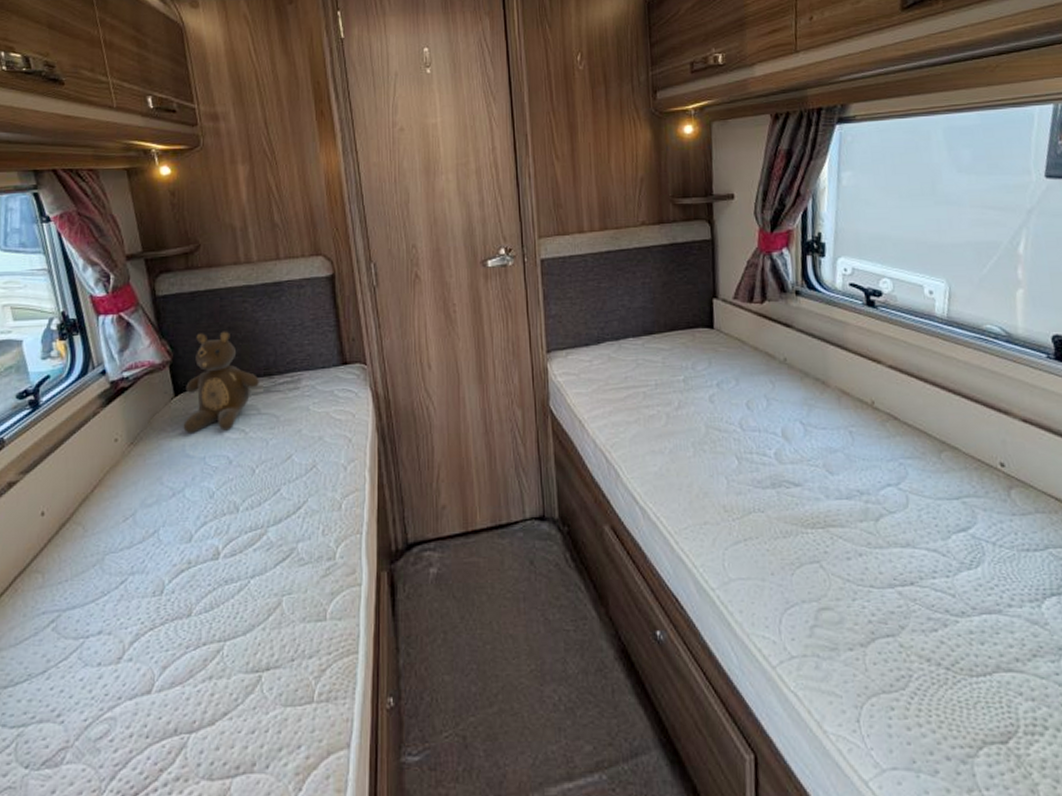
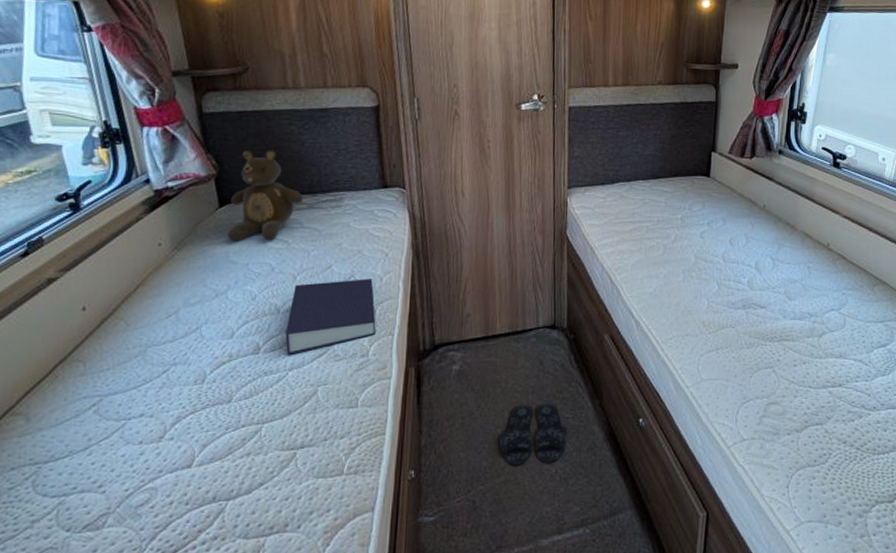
book: none [246,469,342,561] -> present [285,279,376,356]
slippers: none [489,612,569,692] -> present [499,403,567,466]

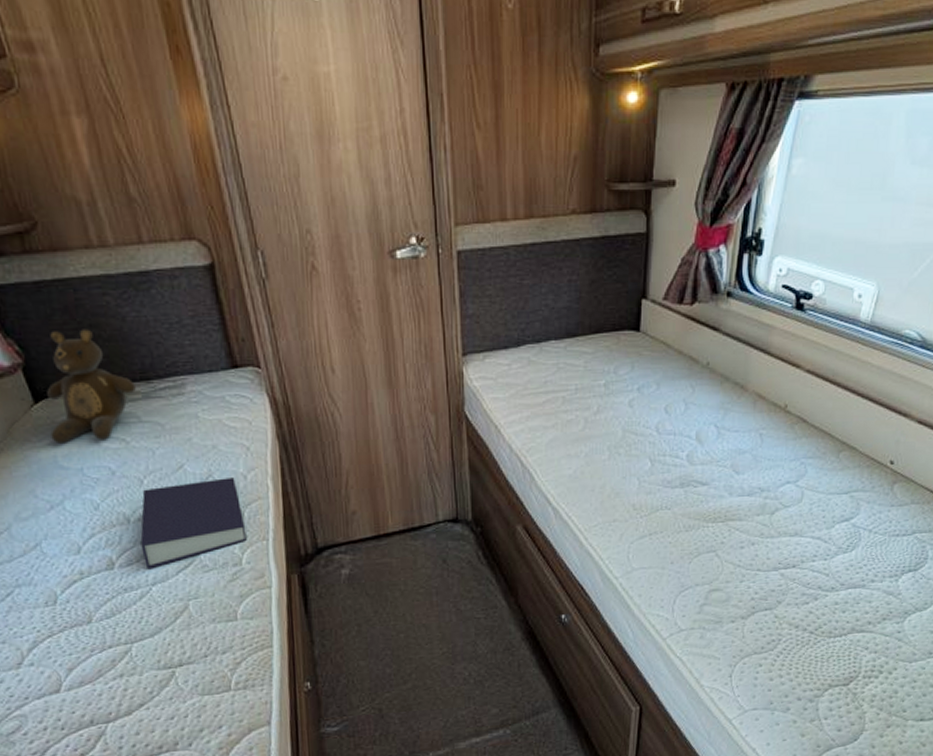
slippers: present [499,403,567,466] -> none [402,603,479,672]

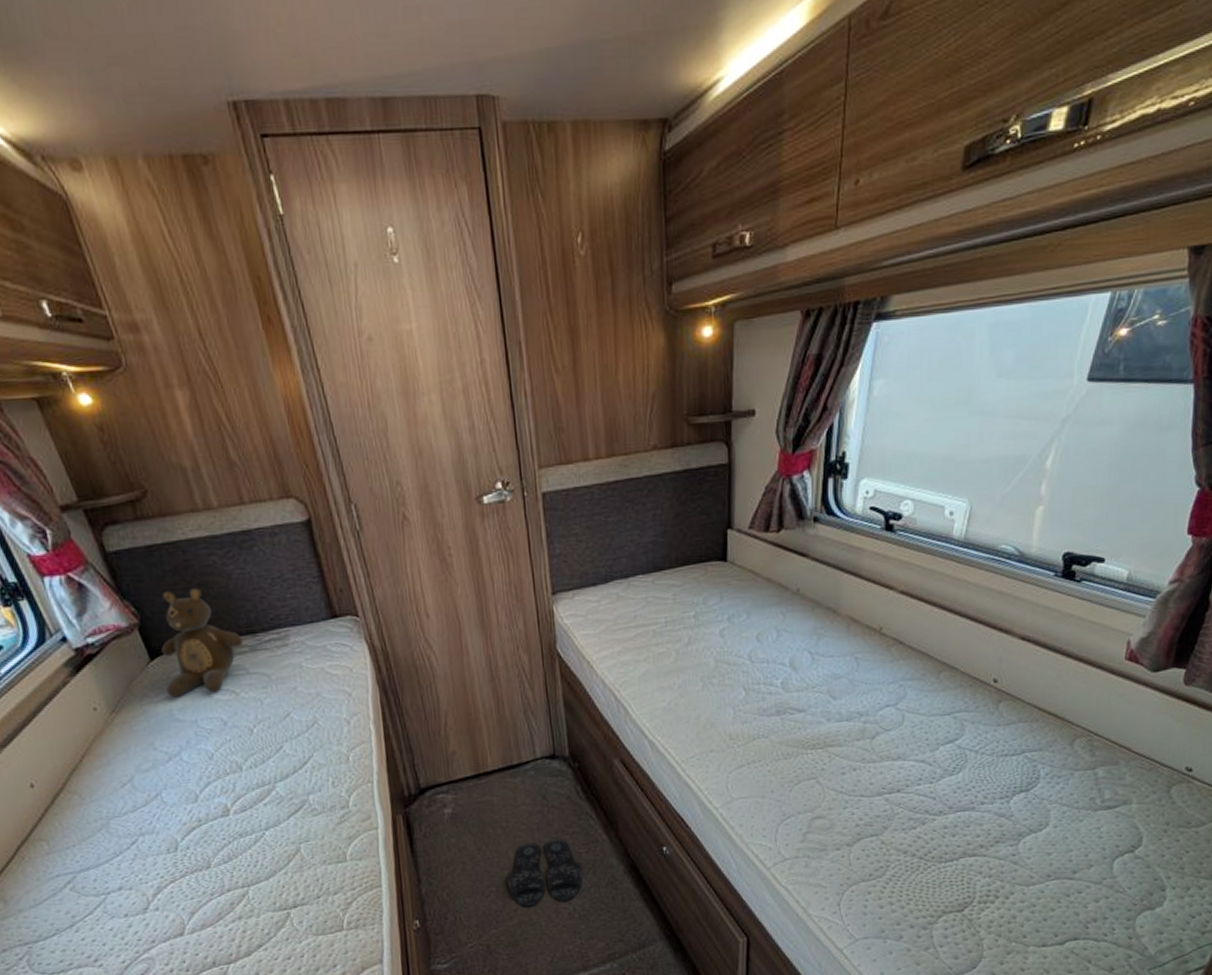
book: present [140,477,247,570] -> none [252,723,353,815]
slippers: none [402,603,479,672] -> present [506,838,582,907]

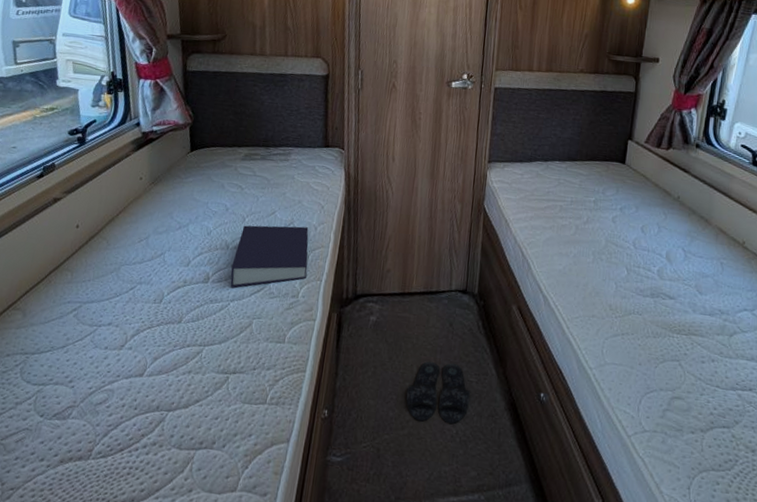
teddy bear: present [161,587,243,698] -> none [194,105,258,185]
book: none [252,723,353,815] -> present [230,225,309,288]

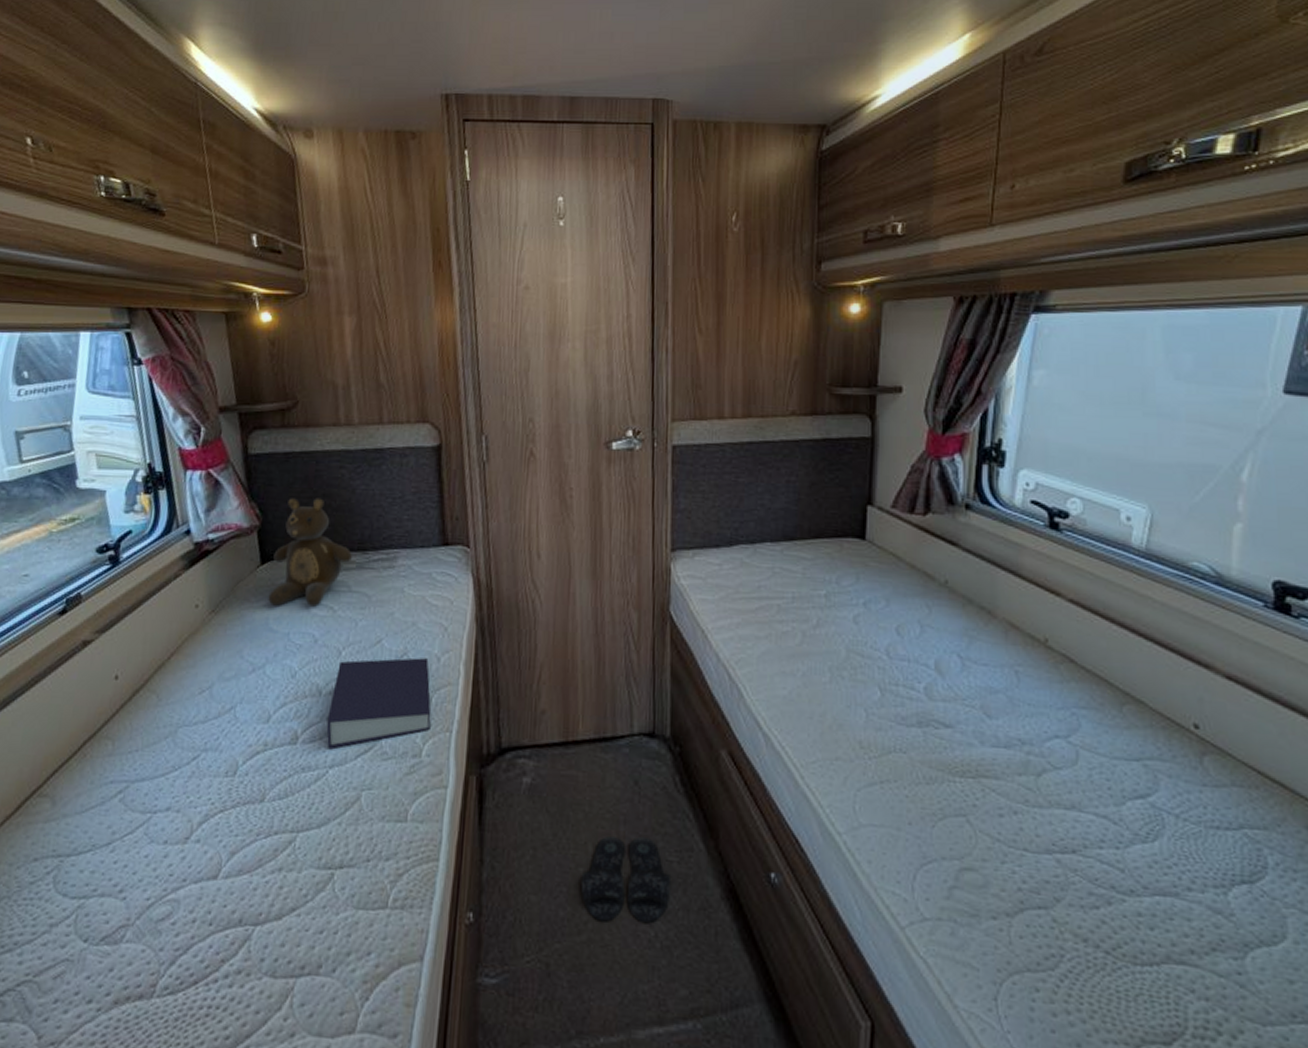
teddy bear: none [194,105,258,185] -> present [268,498,352,607]

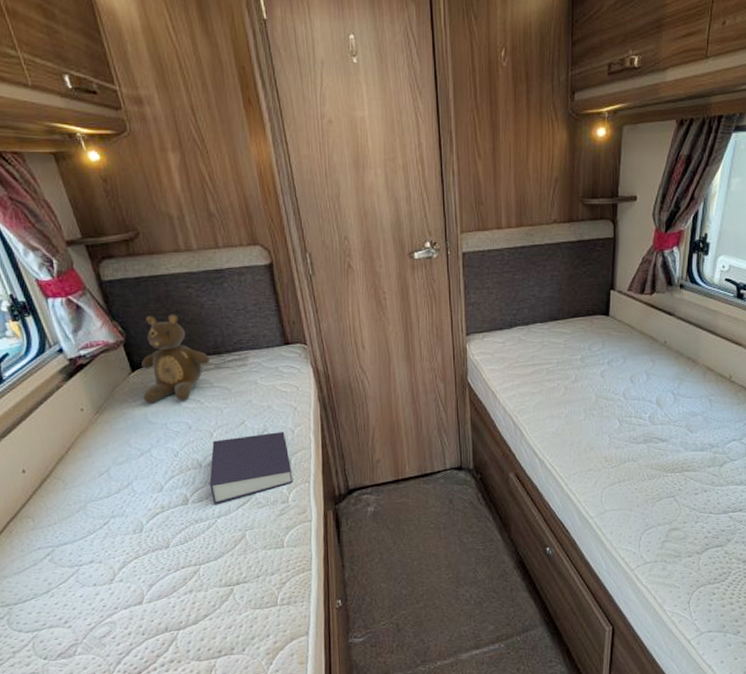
slippers: present [580,836,670,924] -> none [416,537,479,593]

